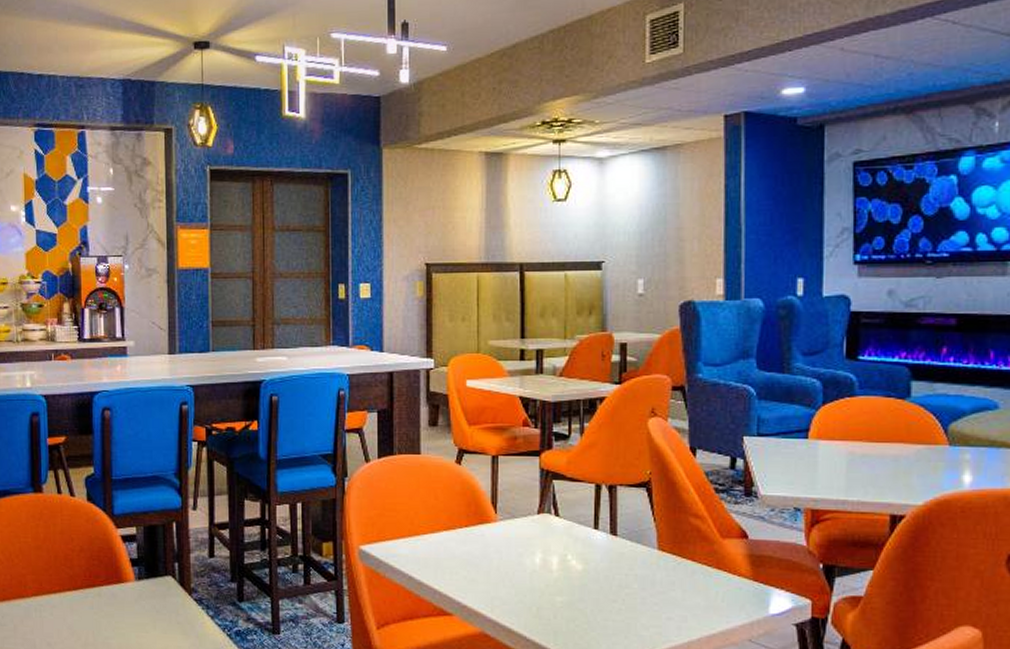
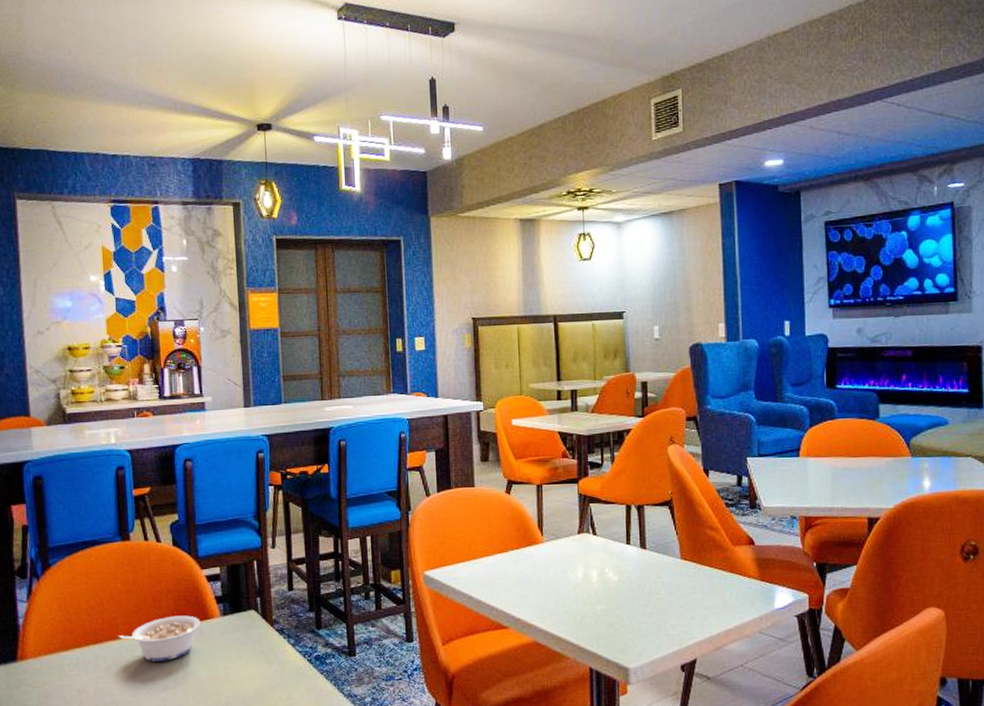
legume: none [26,576,114,625] -> present [118,615,201,661]

